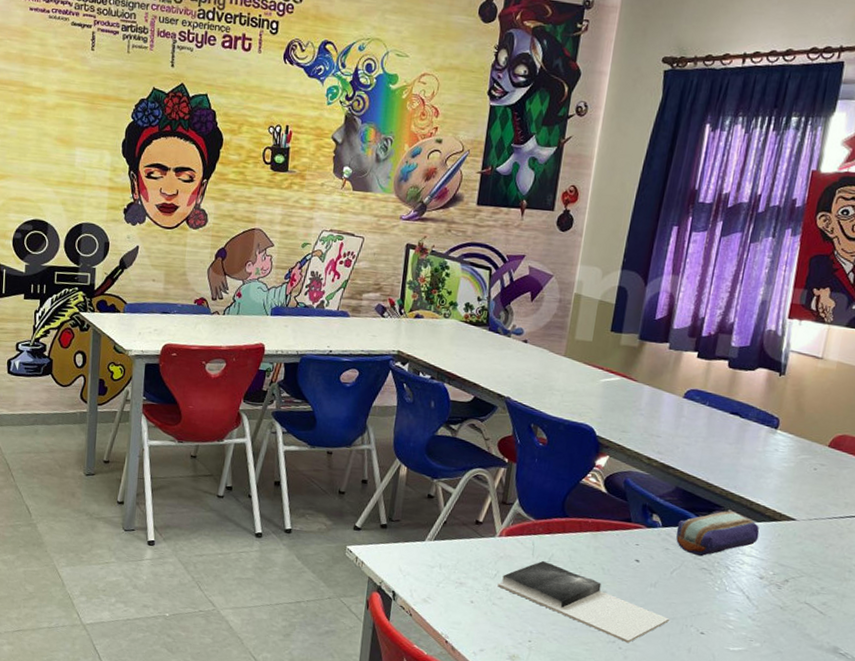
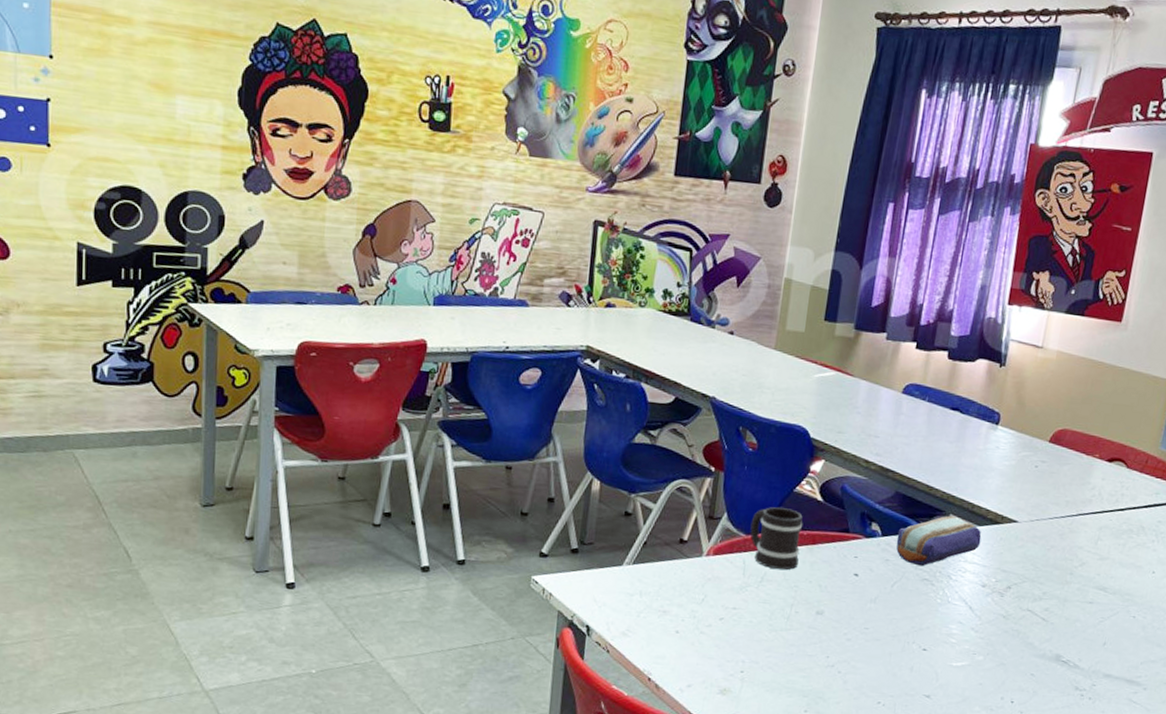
book: present [498,560,669,644] -> none [705,580,890,667]
mug: none [539,496,588,553] -> present [750,507,803,571]

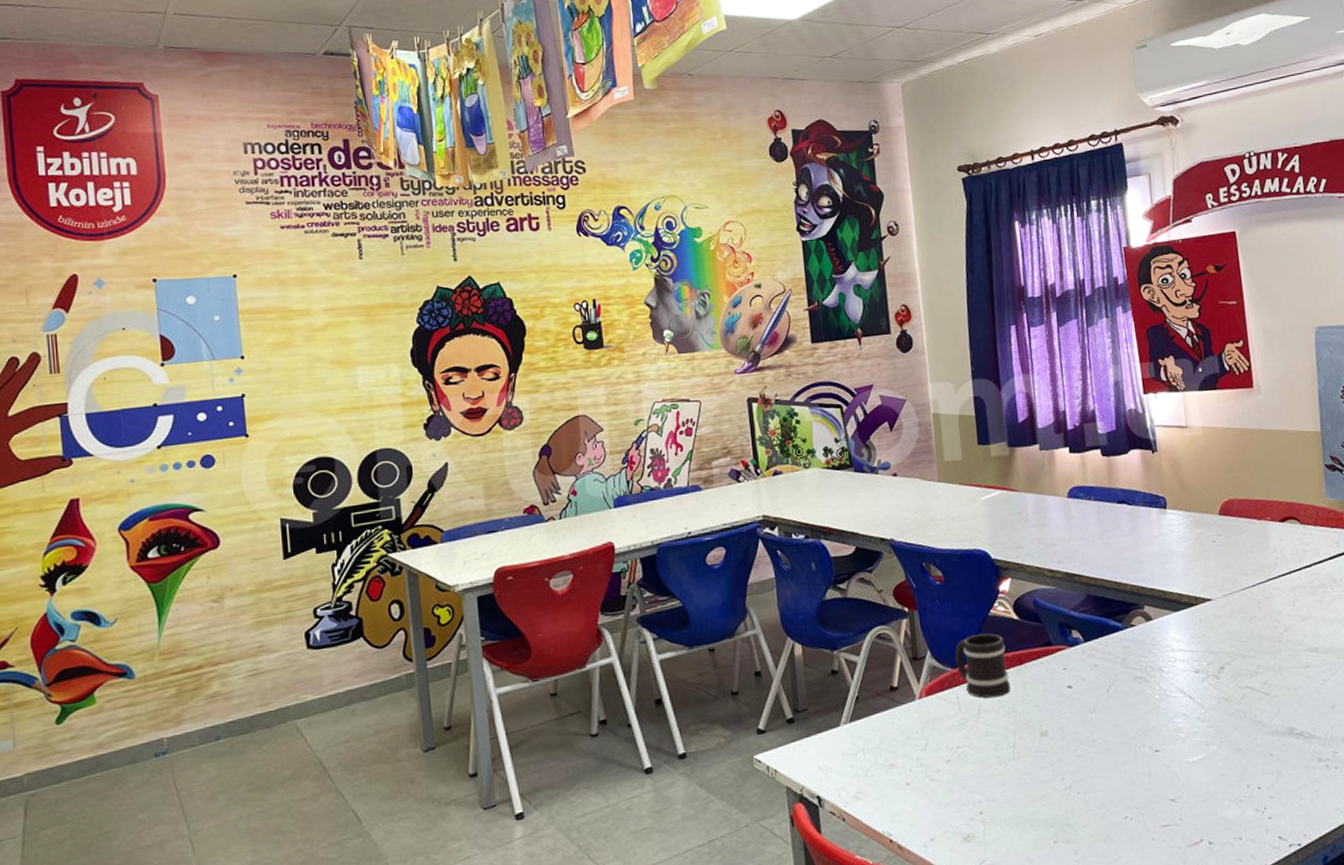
pencil case: present [896,515,982,567] -> none [1099,607,1182,665]

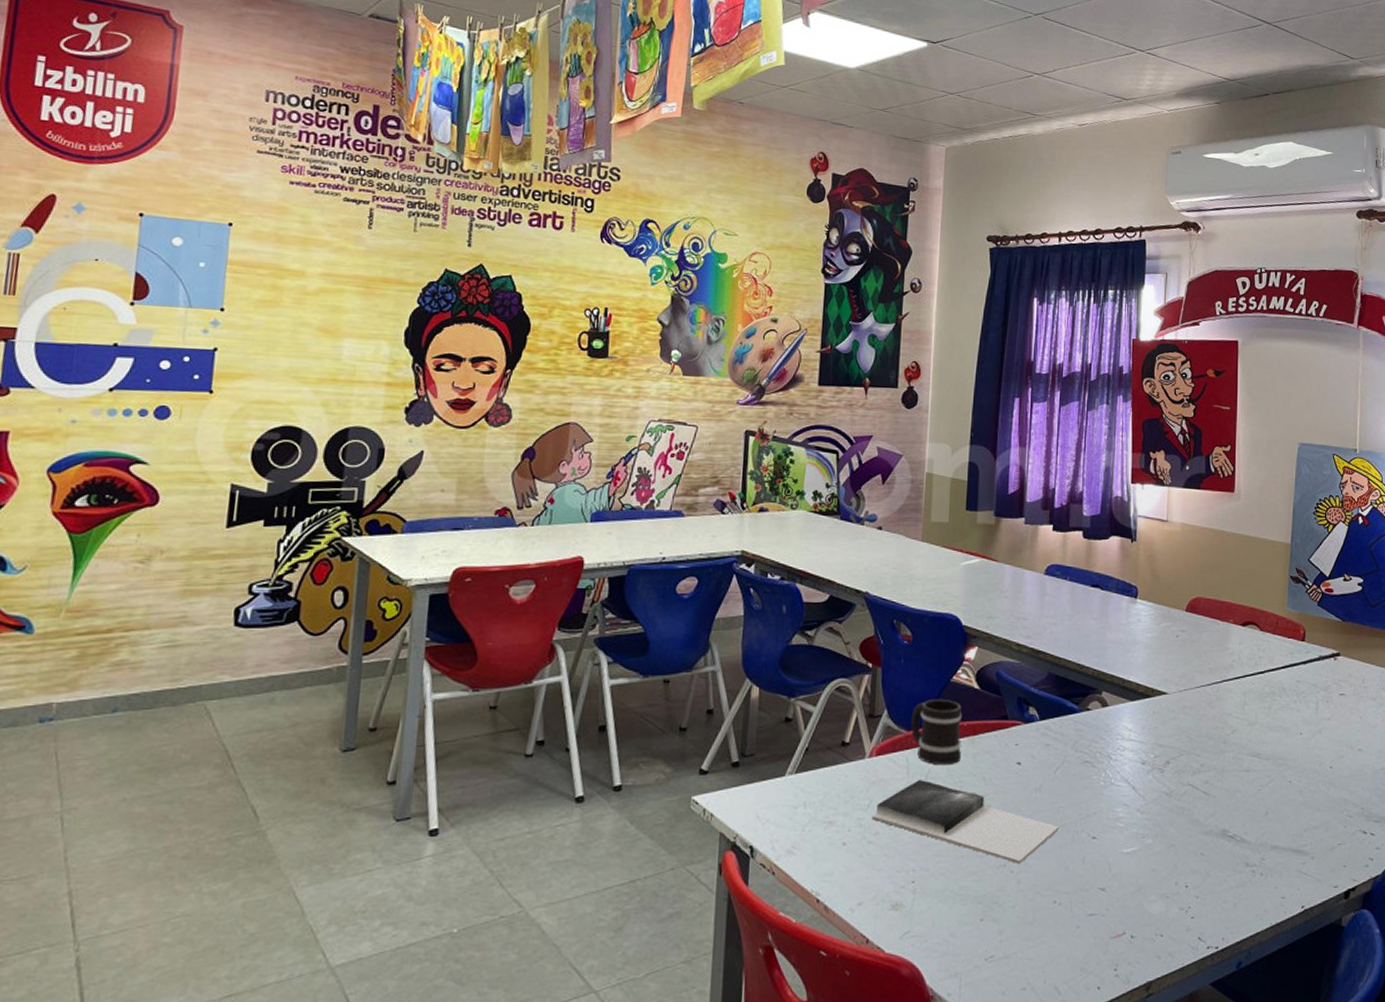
book: none [931,713,1120,785] -> present [872,779,1059,865]

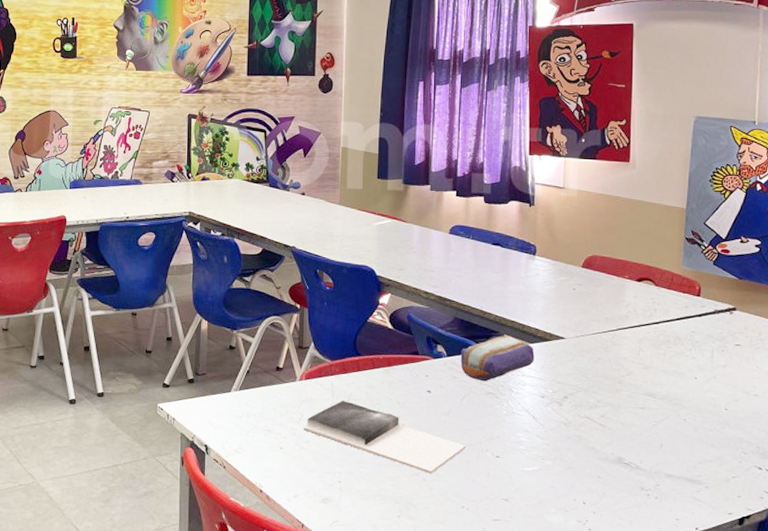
mug: present [911,700,963,766] -> none [334,336,379,390]
pencil case: none [1054,693,1135,748] -> present [460,335,535,382]

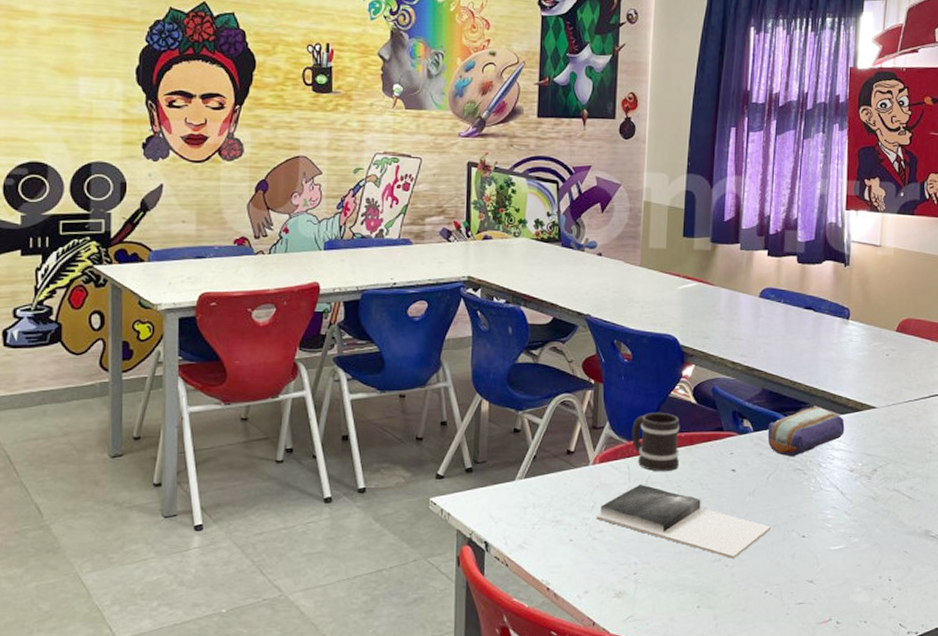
mug: none [334,336,379,390] -> present [631,413,680,472]

